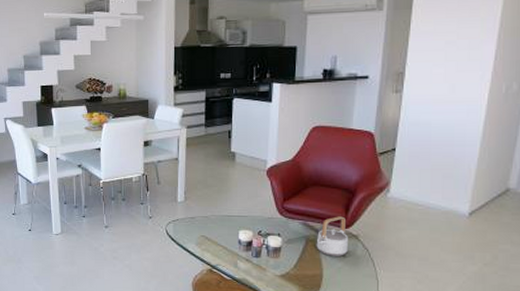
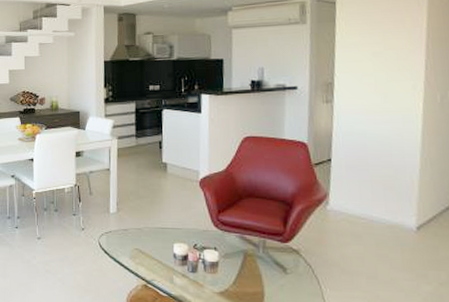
teapot: present [316,216,348,256] -> none [255,229,289,273]

